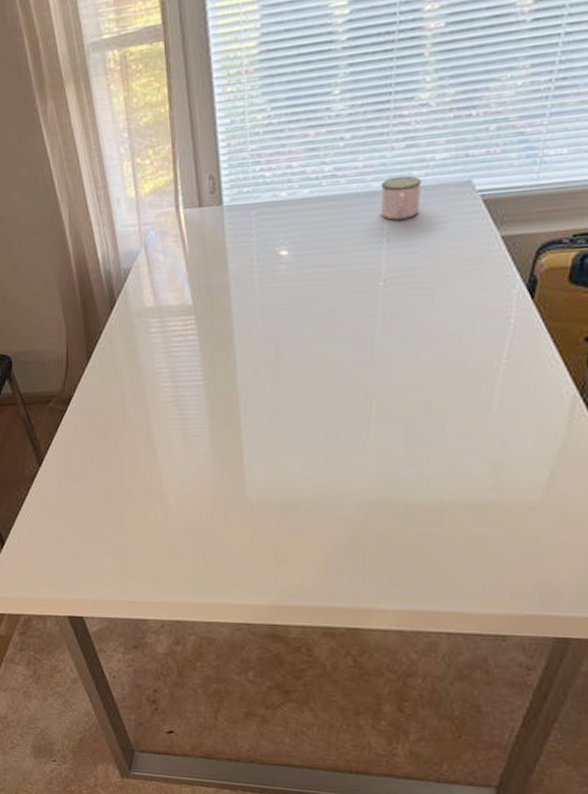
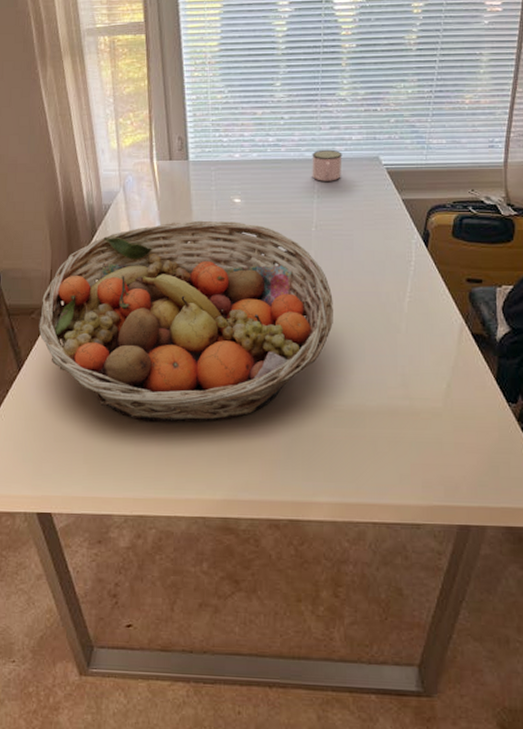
fruit basket: none [57,280,405,521] -> present [38,220,333,422]

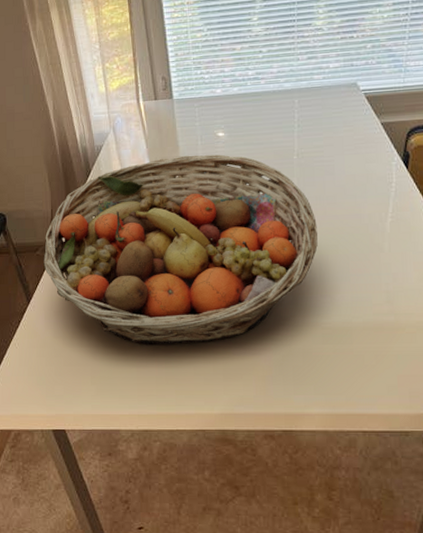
mug: present [312,149,342,181] -> none [291,79,321,111]

